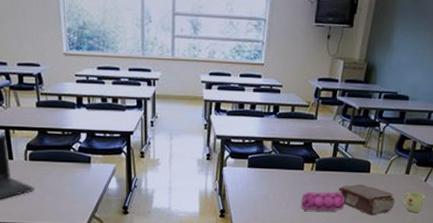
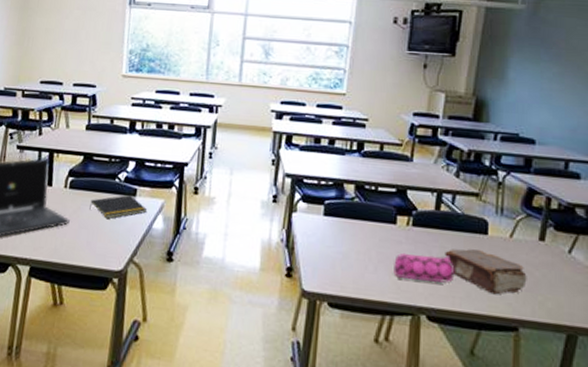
notepad: none [50,162,102,183] -> present [89,194,148,219]
mug: present [403,192,426,213] -> none [538,266,572,297]

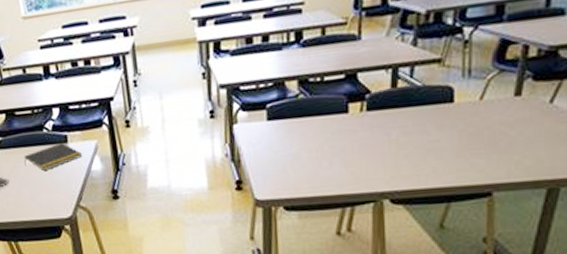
pencil case: present [393,252,455,283] -> none [350,134,418,168]
book: present [445,249,527,295] -> none [405,121,501,164]

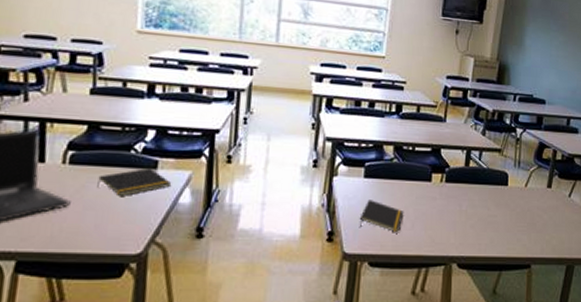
notepad: none [267,142,318,174] -> present [359,200,404,233]

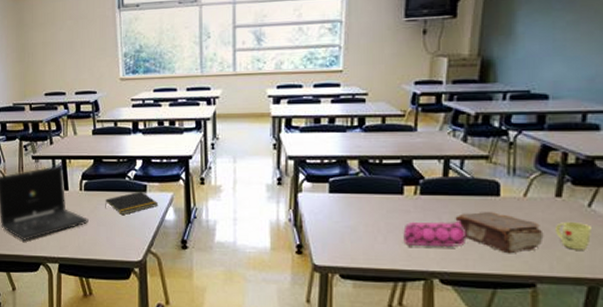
notepad: present [359,200,404,233] -> none [327,214,374,247]
pencil case: none [429,207,481,232] -> present [403,220,467,247]
book: none [473,200,538,238] -> present [455,212,544,254]
mug: none [546,209,571,234] -> present [556,221,593,250]

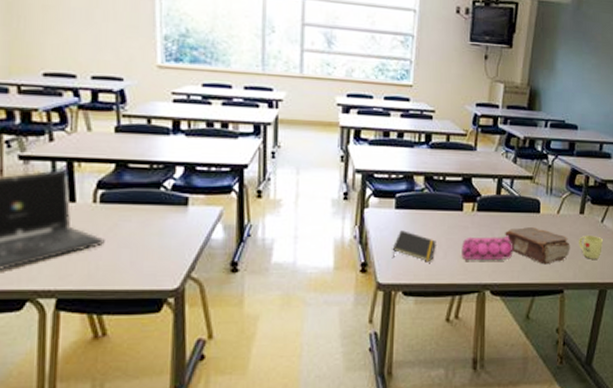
notepad: present [105,191,159,215] -> none [130,204,204,233]
notepad: none [327,214,374,247] -> present [392,230,436,263]

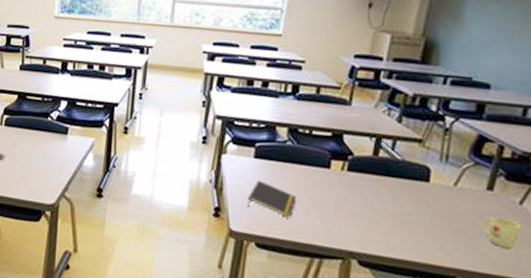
pencil case: present [461,235,513,260] -> none [325,197,391,230]
book: present [505,227,570,265] -> none [381,195,471,243]

